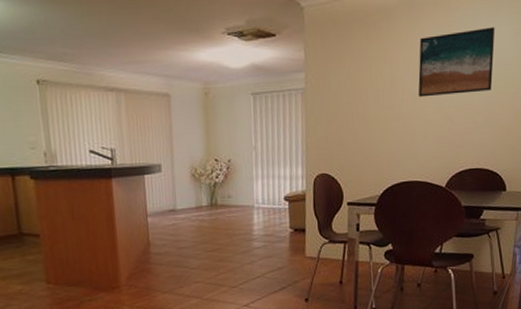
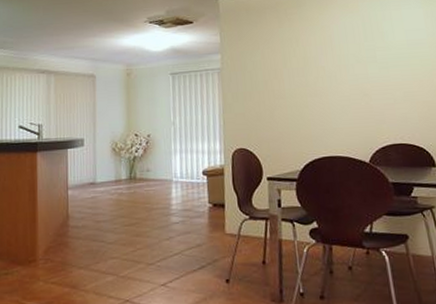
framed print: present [418,27,495,98] -> none [330,10,408,75]

